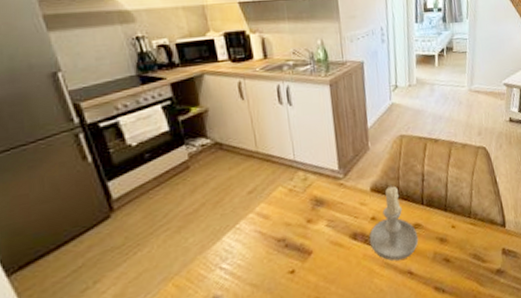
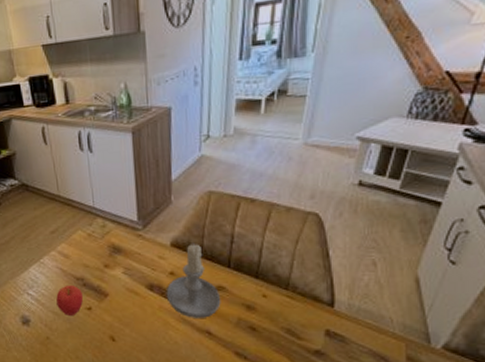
apple: none [254,248,286,286] -> present [56,284,84,317]

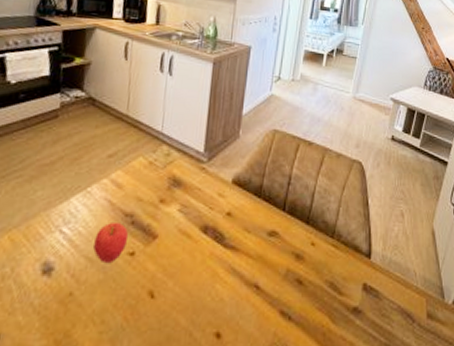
candle: present [166,242,221,318] -> none [219,181,273,268]

